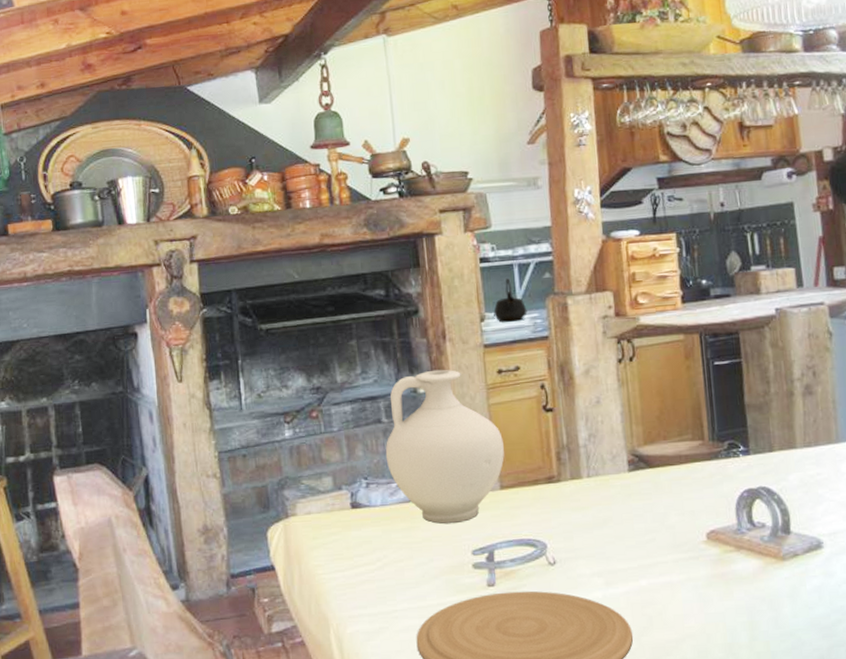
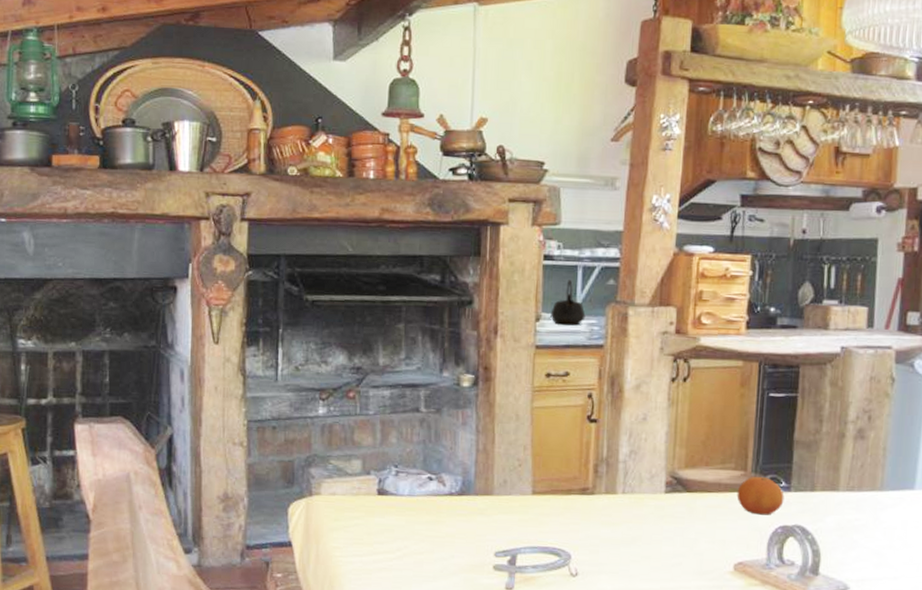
ceramic jug: present [385,369,505,525] -> none [419,364,542,523]
fruit: none [698,443,745,482] -> present [736,476,784,515]

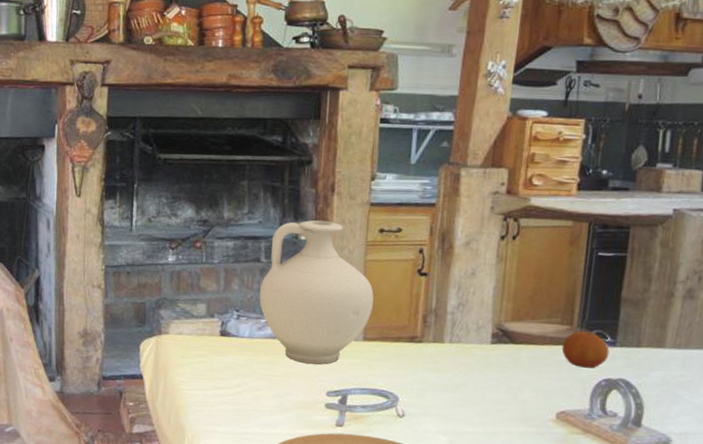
ceramic jug: none [419,364,542,523] -> present [259,220,374,365]
kettle: present [550,280,586,325] -> none [385,142,419,185]

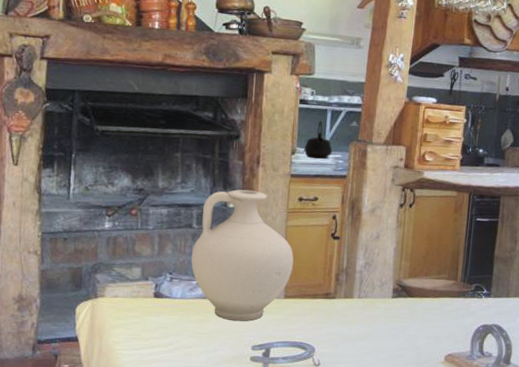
kettle: none [385,142,419,185] -> present [304,121,333,159]
fruit: present [561,331,610,368] -> none [448,285,486,316]

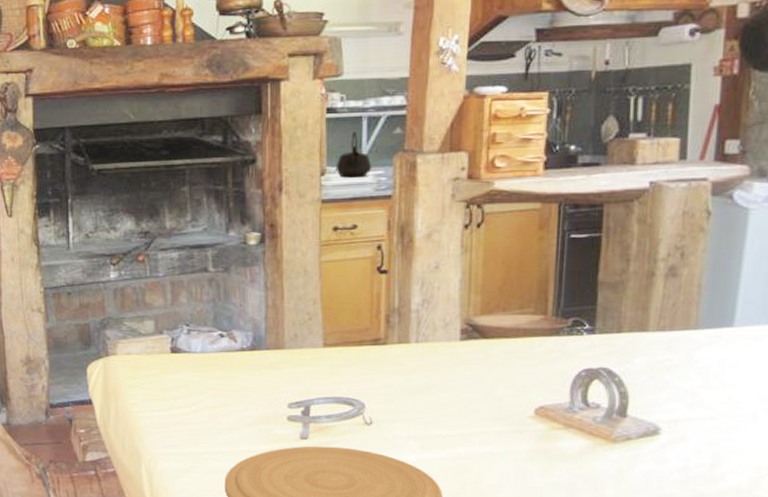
ceramic jug: present [191,189,294,322] -> none [209,222,331,377]

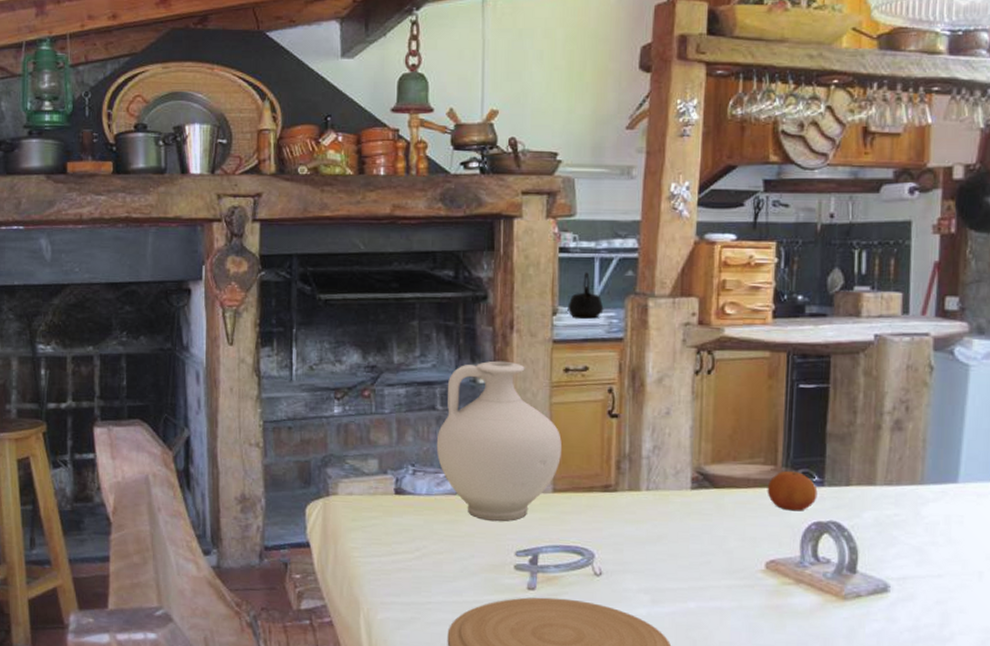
ceramic jug: none [209,222,331,377] -> present [436,360,562,522]
fruit: none [536,319,588,359] -> present [767,470,818,511]

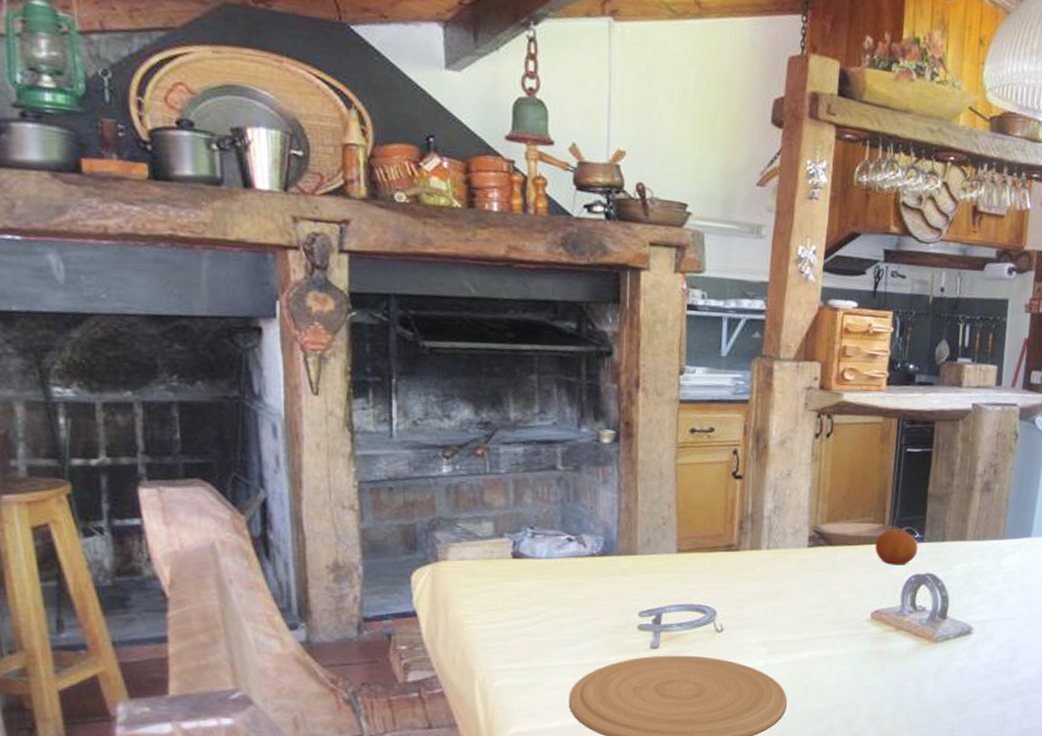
ceramic jug: present [436,360,562,522] -> none [557,419,687,584]
kettle: present [567,272,604,319] -> none [694,331,731,380]

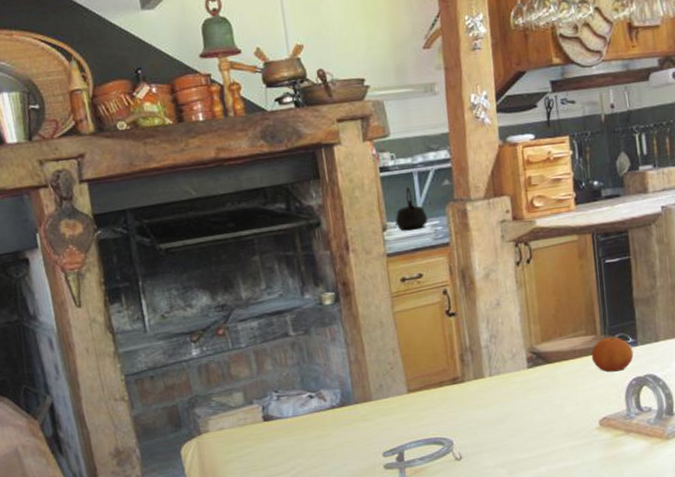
kettle: none [694,331,731,380] -> present [395,187,428,231]

